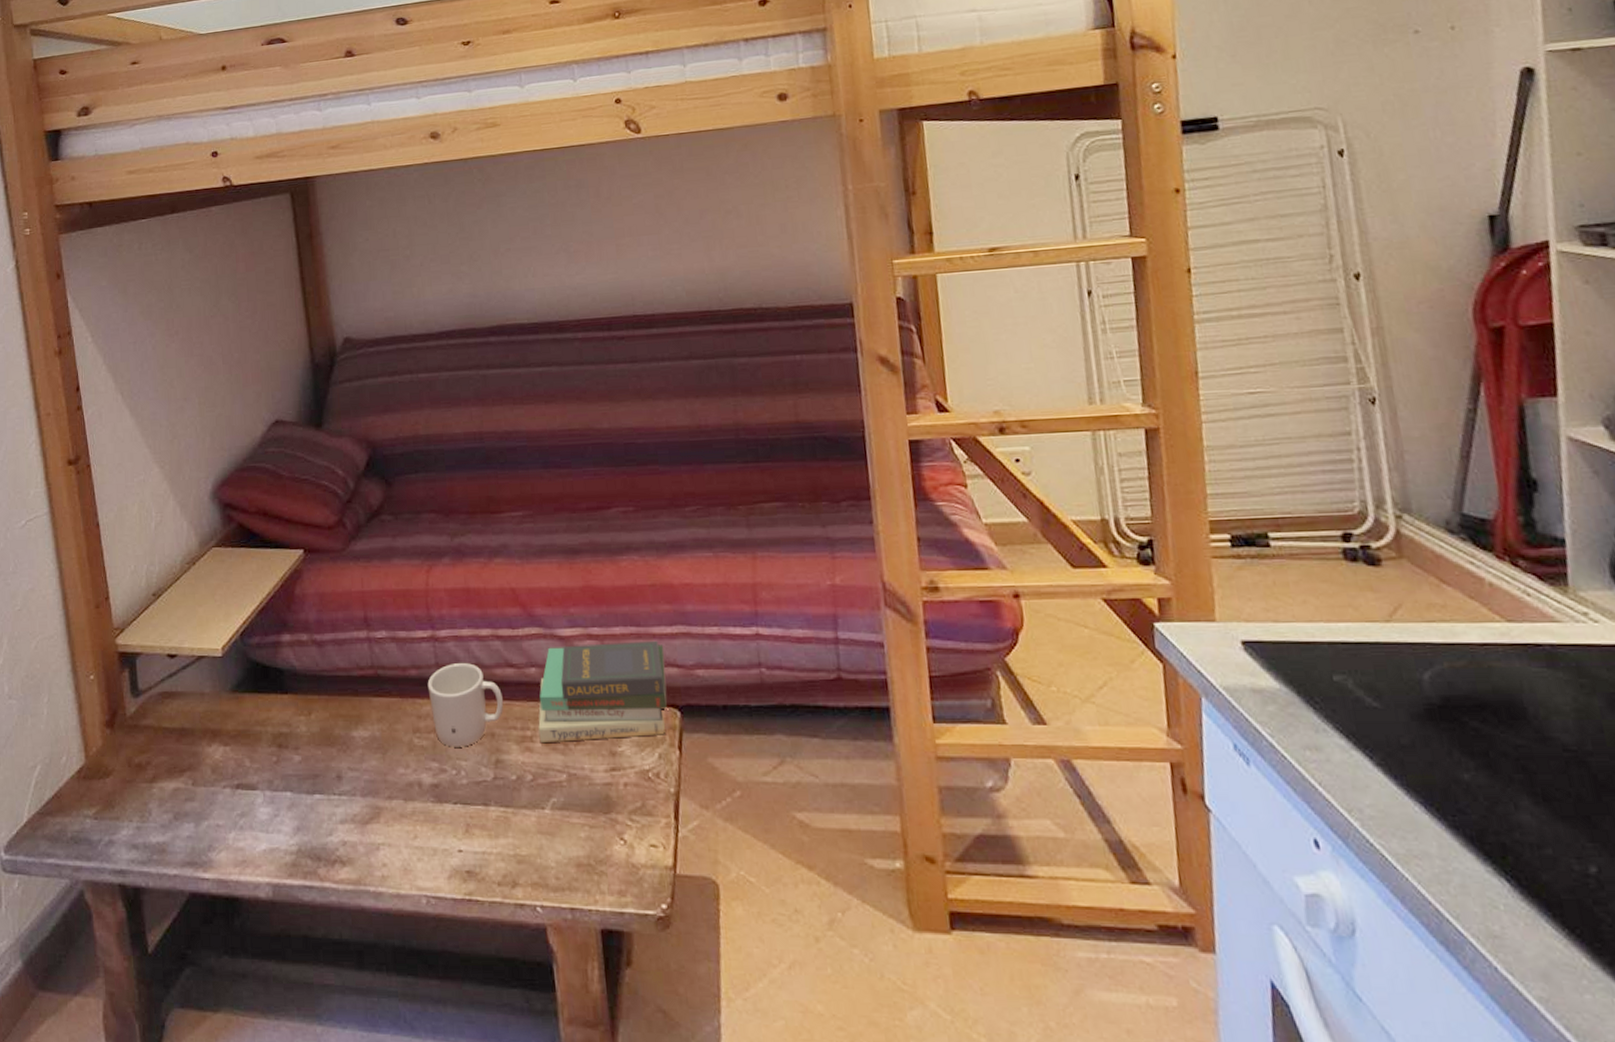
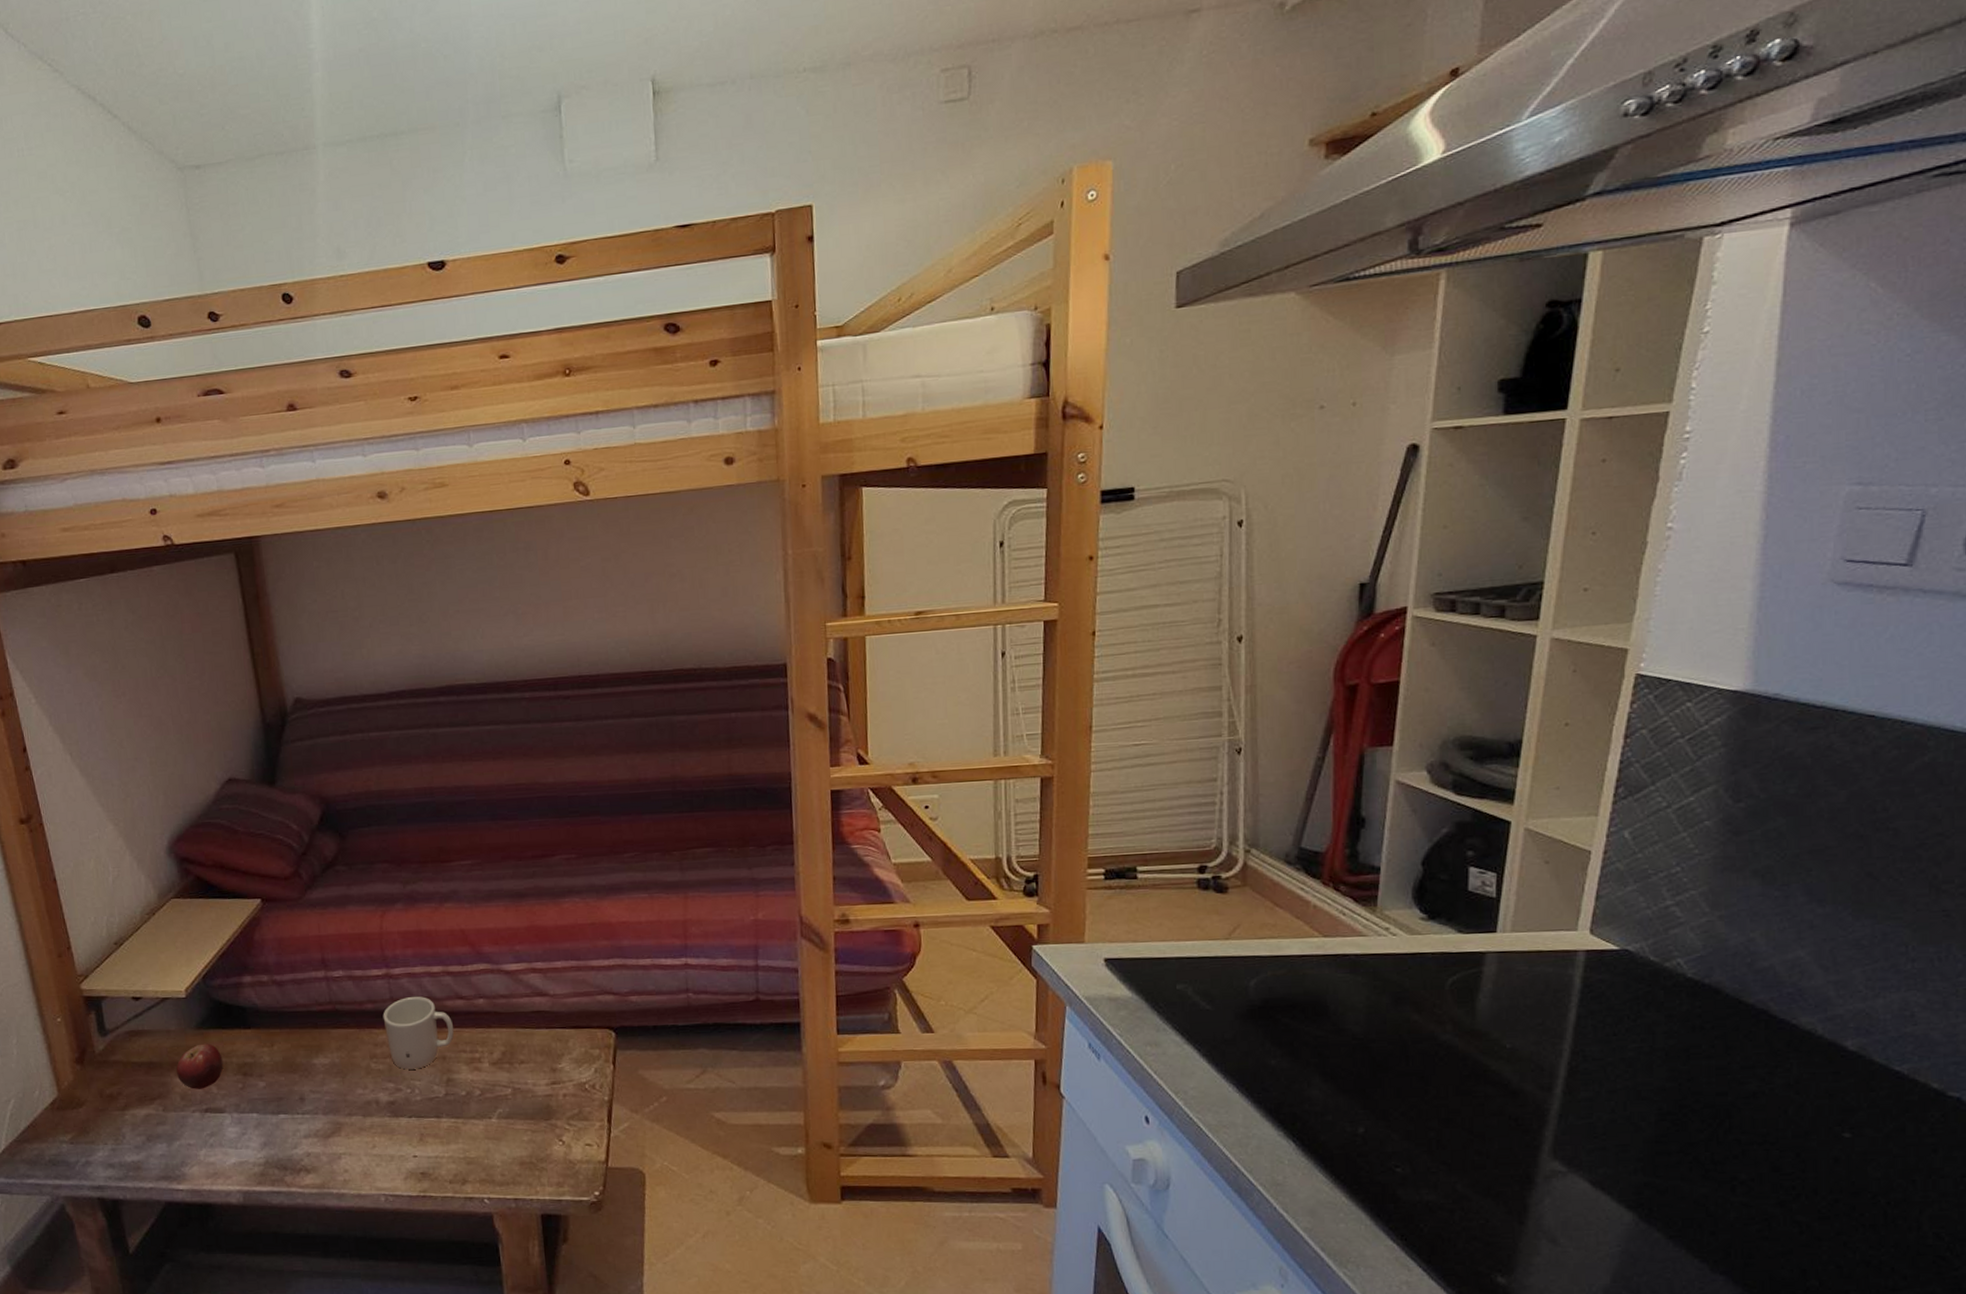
fruit: none [209,709,258,761] -> present [176,1043,224,1089]
books: present [538,640,667,744] -> none [486,972,604,1064]

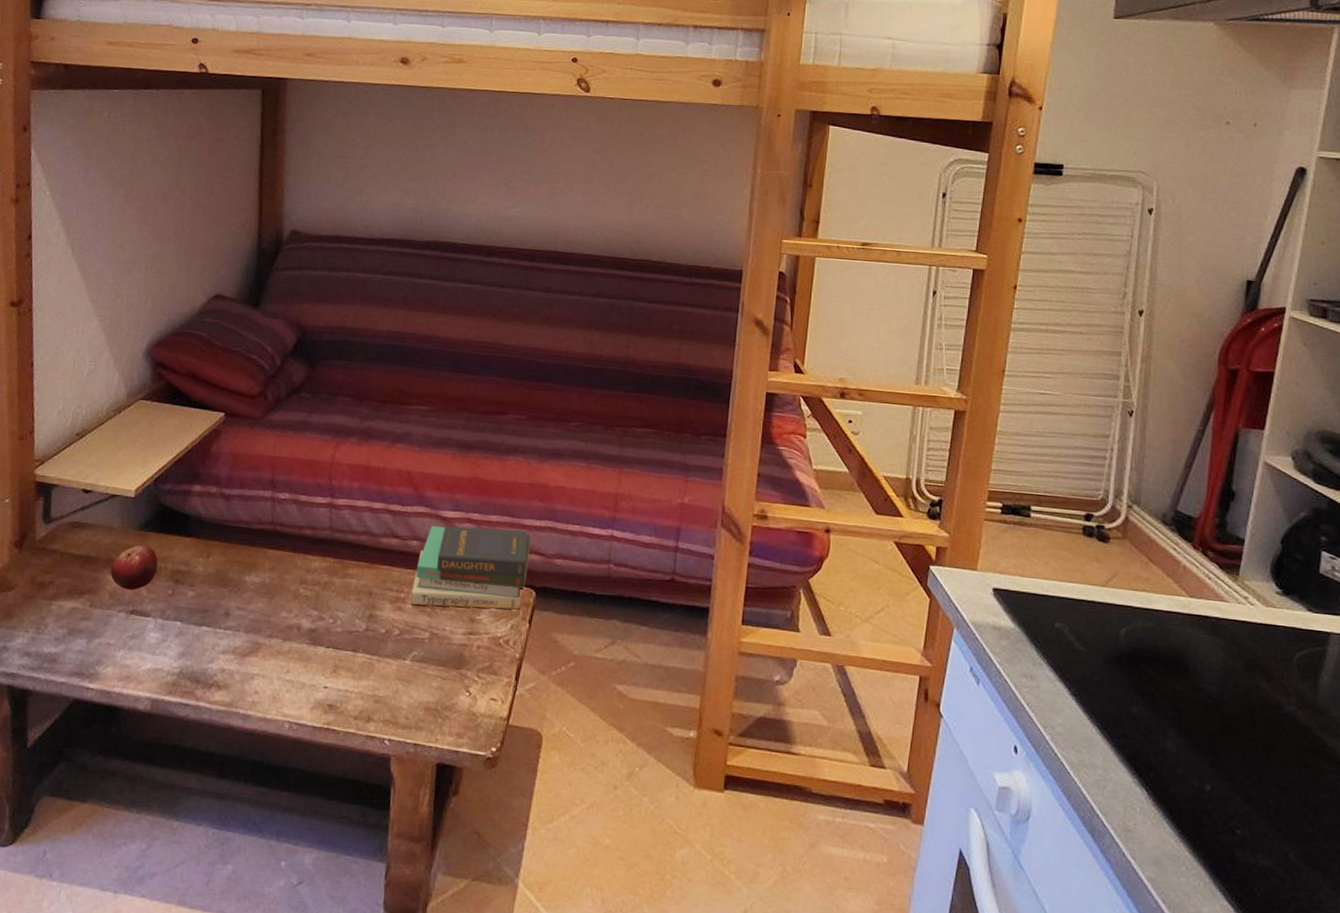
mug: present [383,996,455,1070] -> none [319,528,385,601]
books: none [486,972,604,1064] -> present [410,525,532,610]

